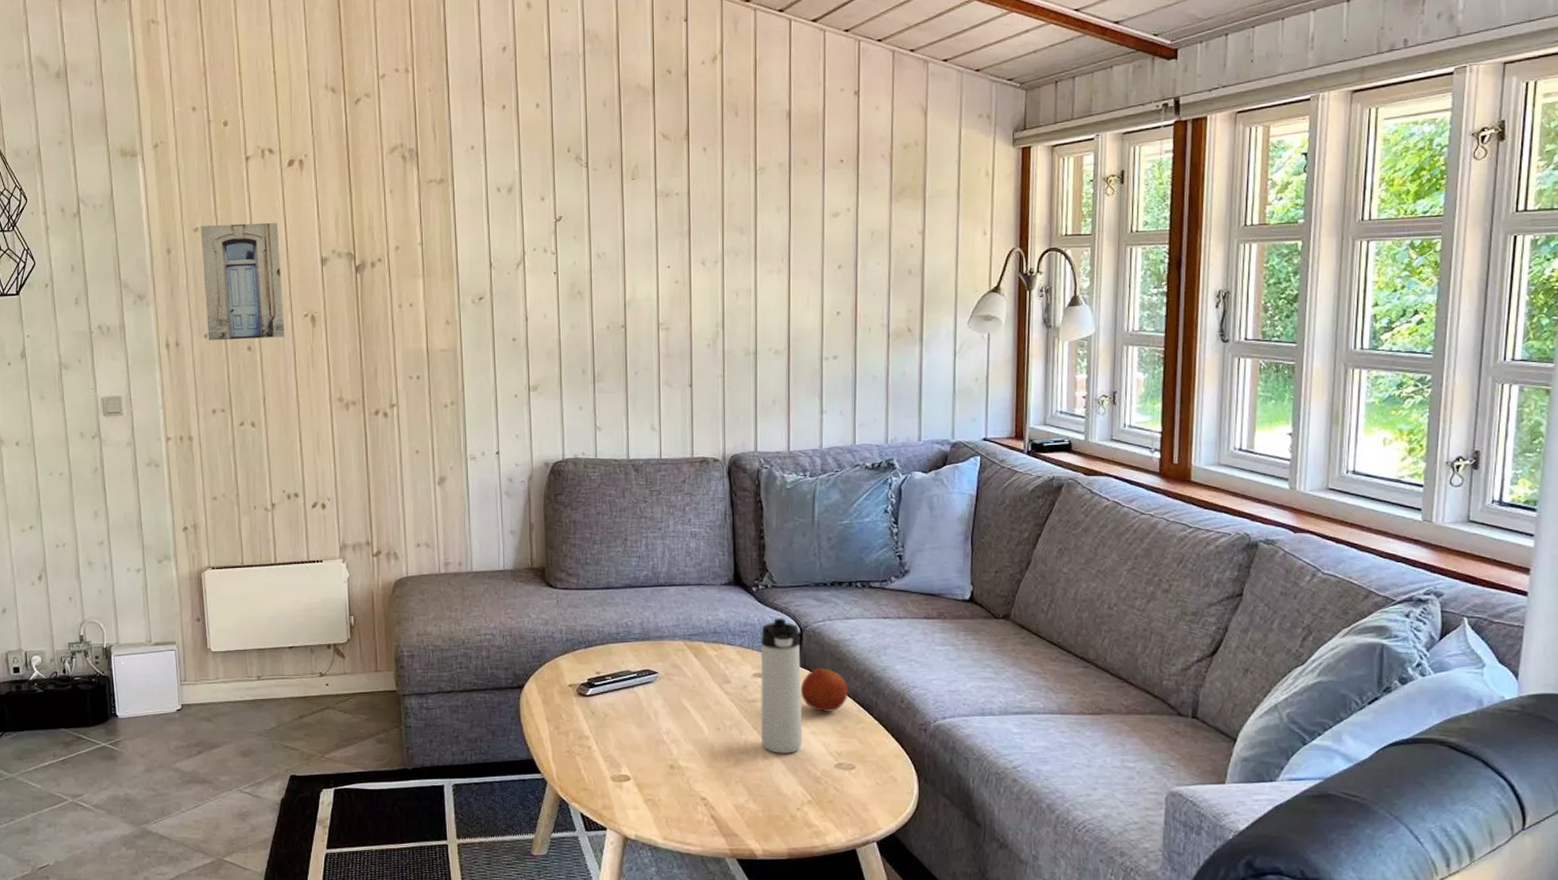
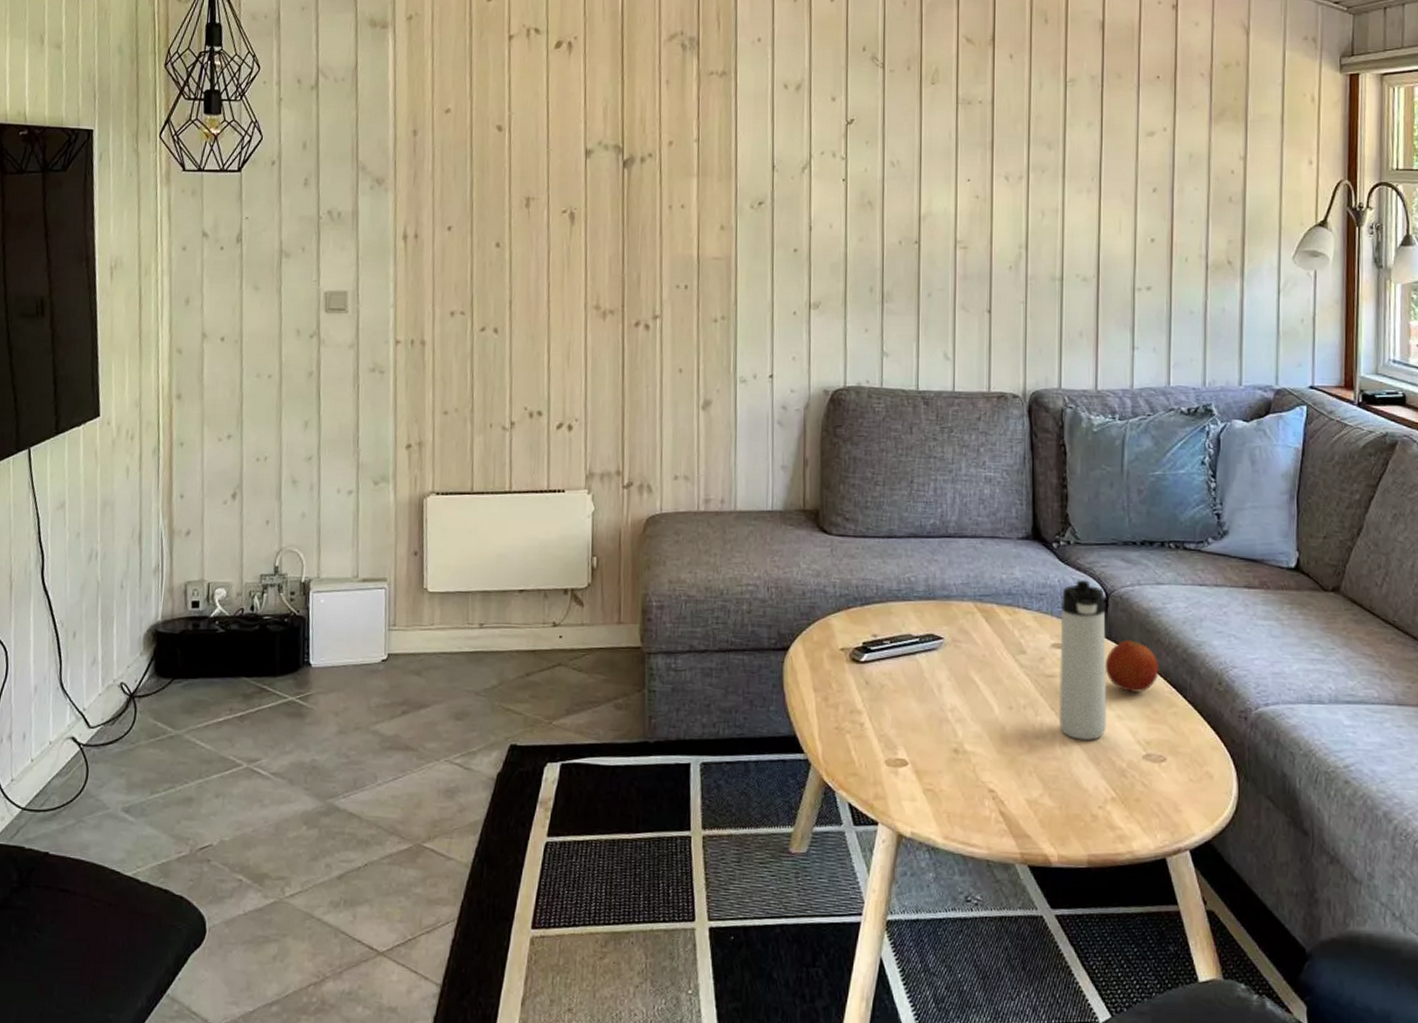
wall art: present [201,222,285,341] -> none [451,106,540,235]

